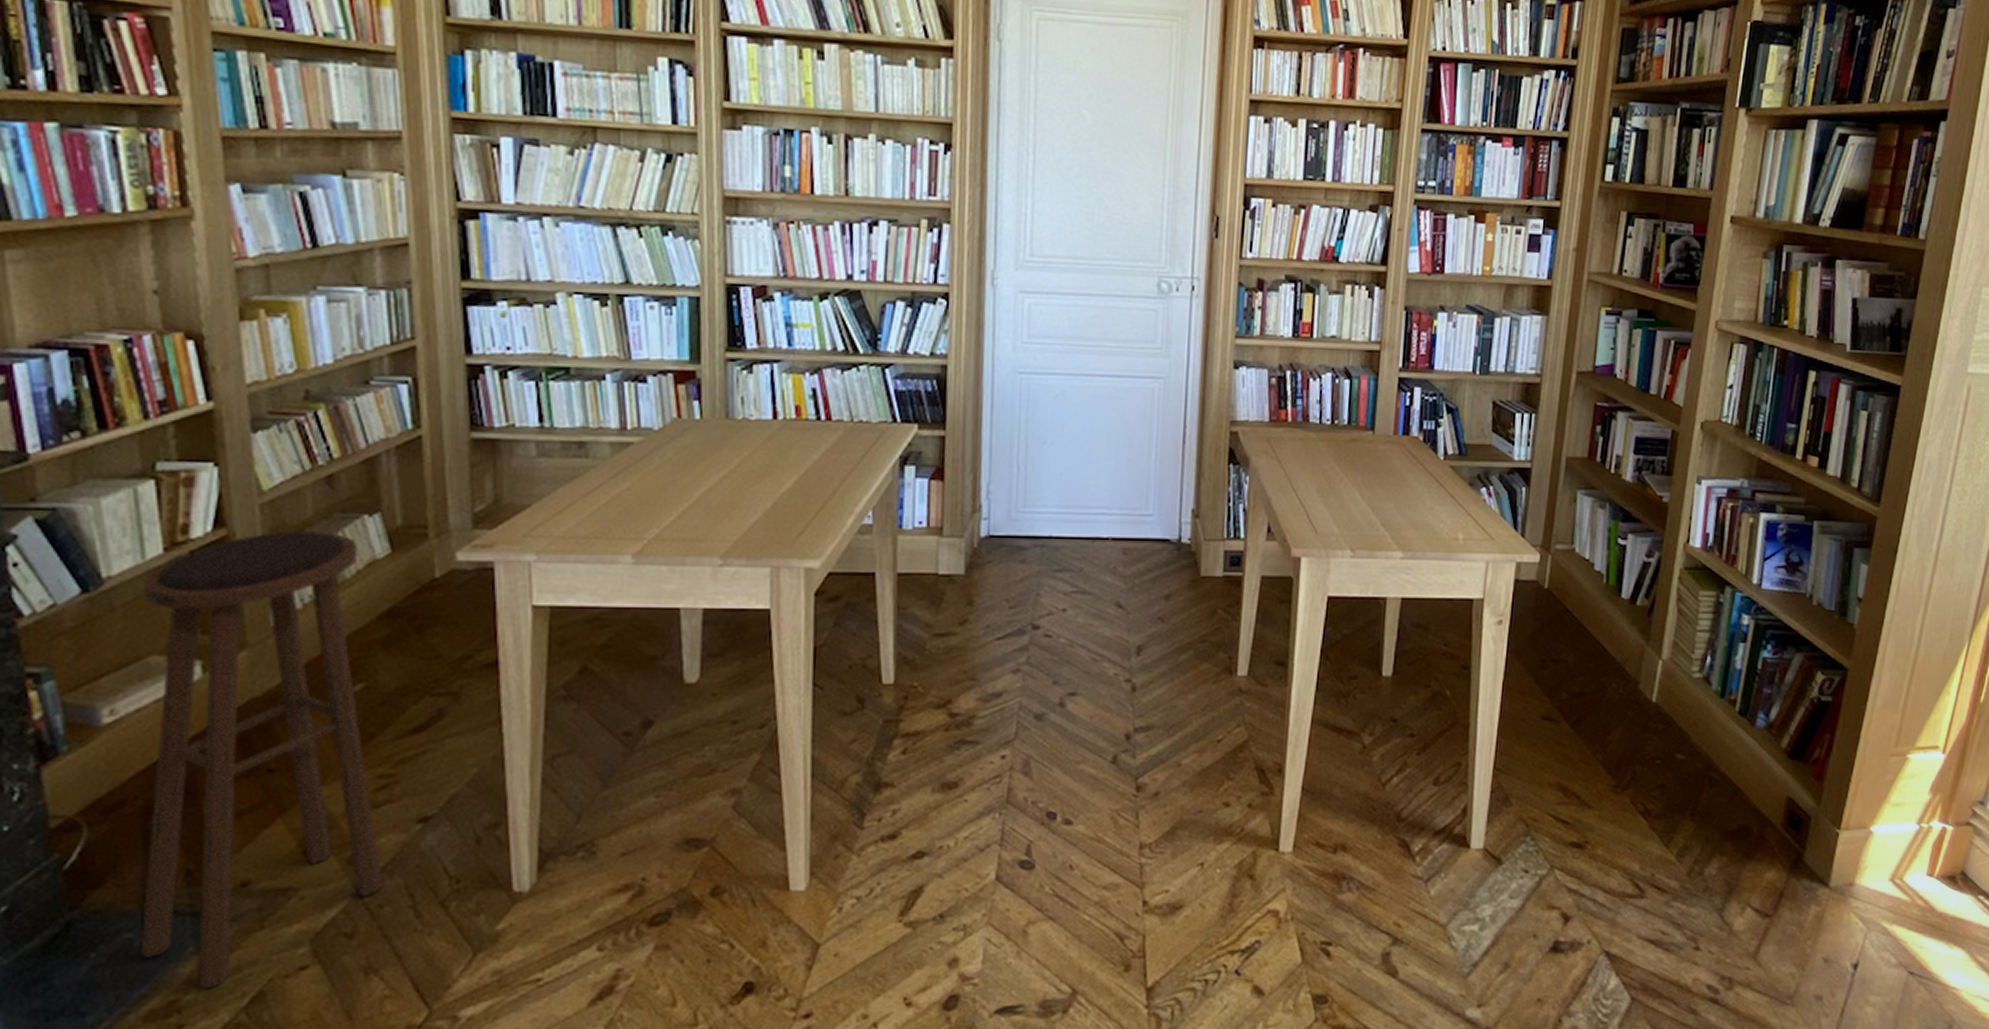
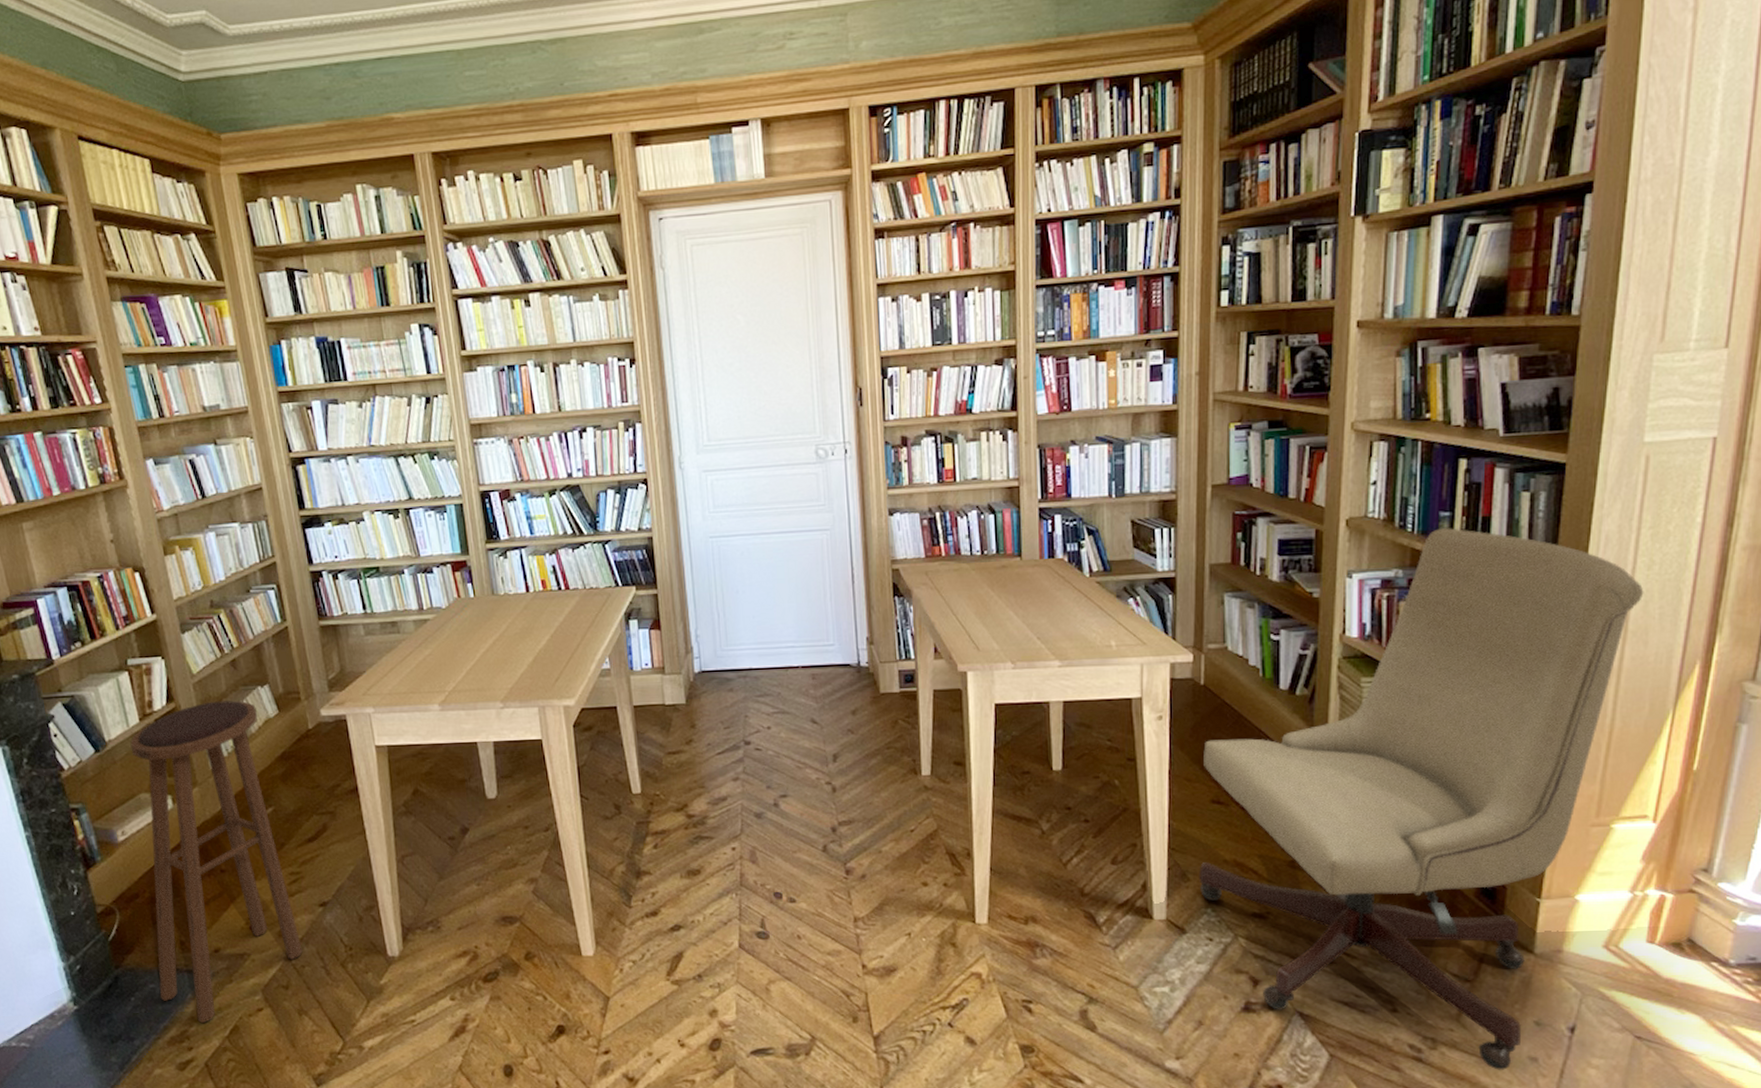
chair: none [1521,440,1955,1010] -> present [1199,528,1644,1070]

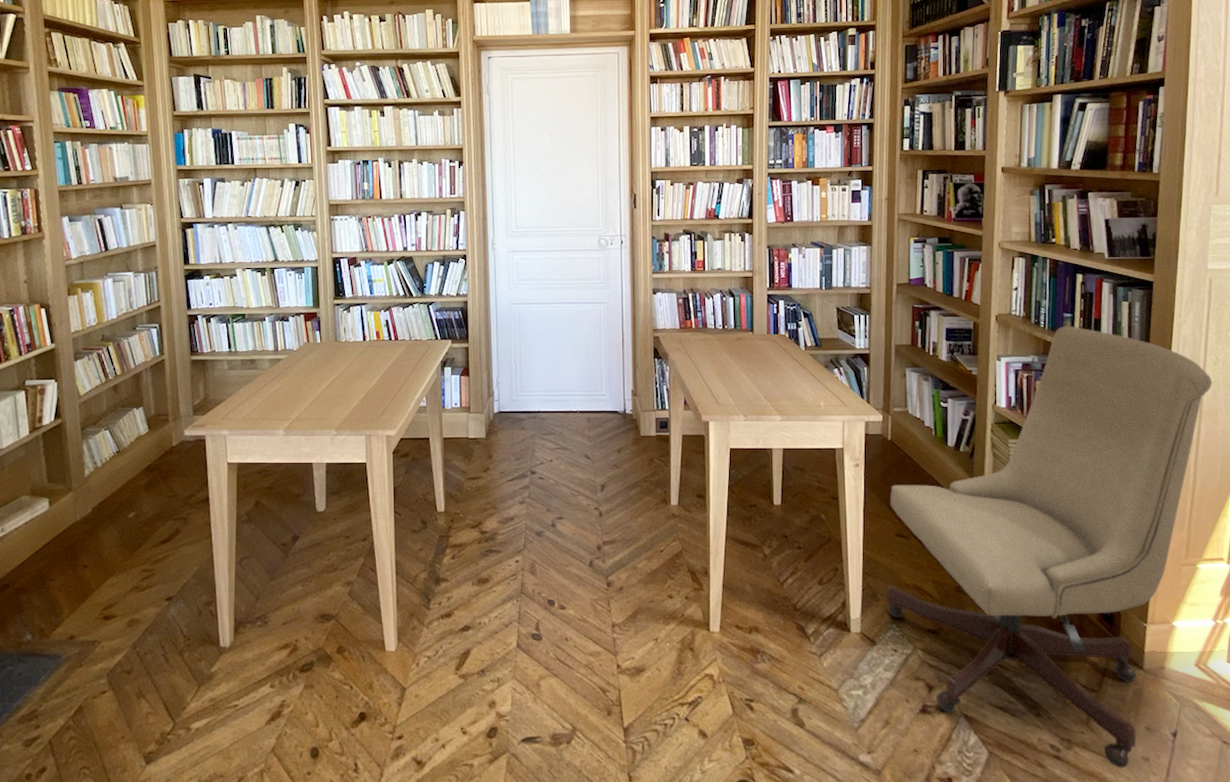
stool: present [130,700,303,1024] -> none [16,418,147,704]

